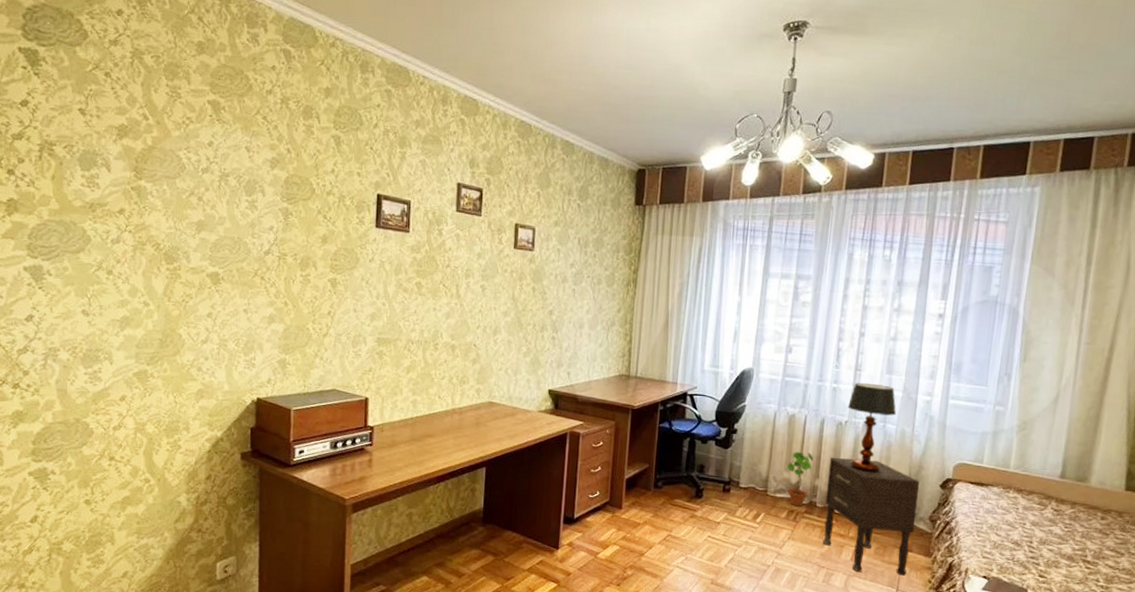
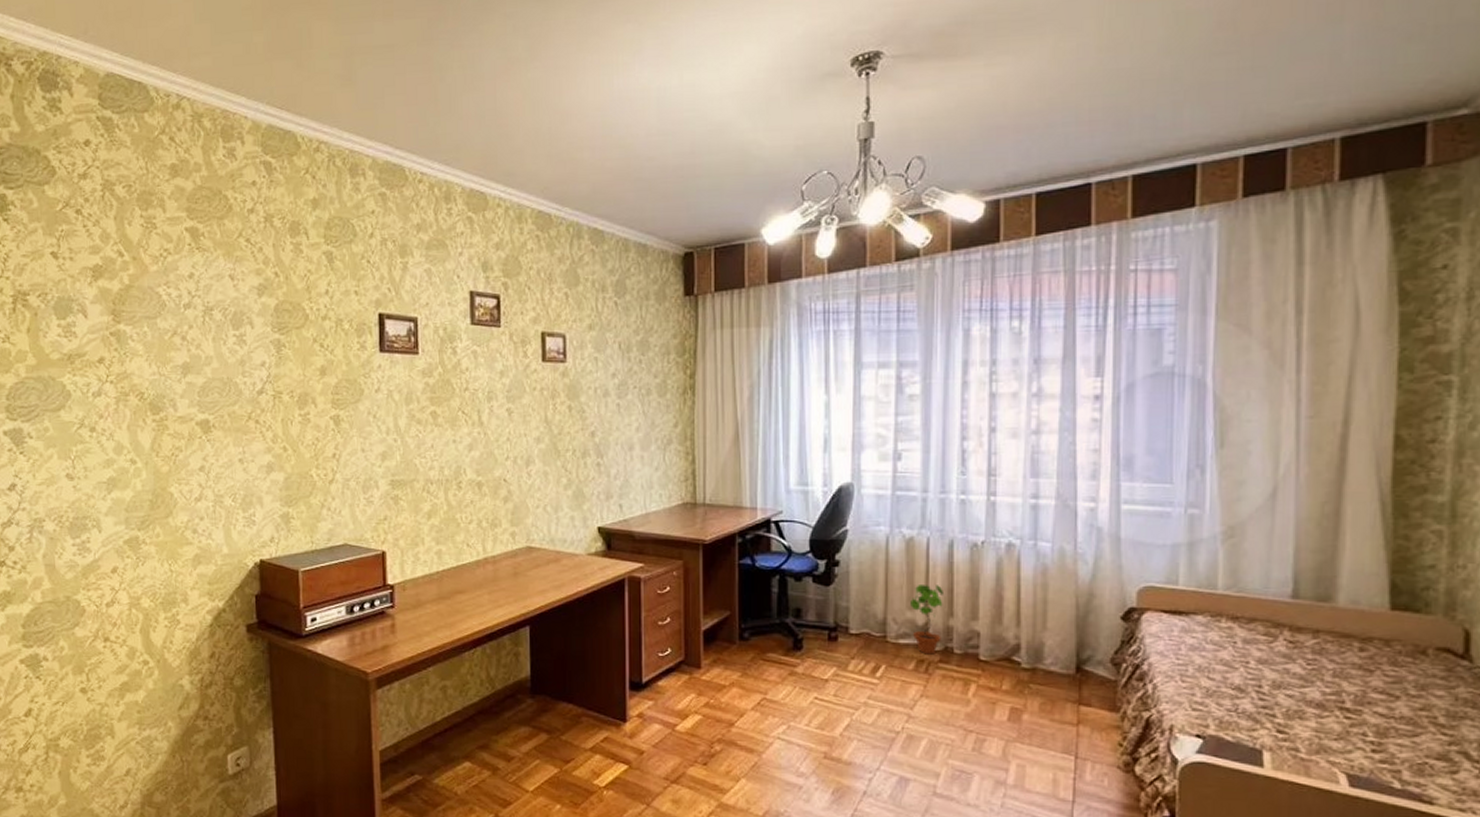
nightstand: present [823,458,919,576] -> none [965,590,1092,738]
table lamp: present [848,382,897,472] -> none [983,490,1051,605]

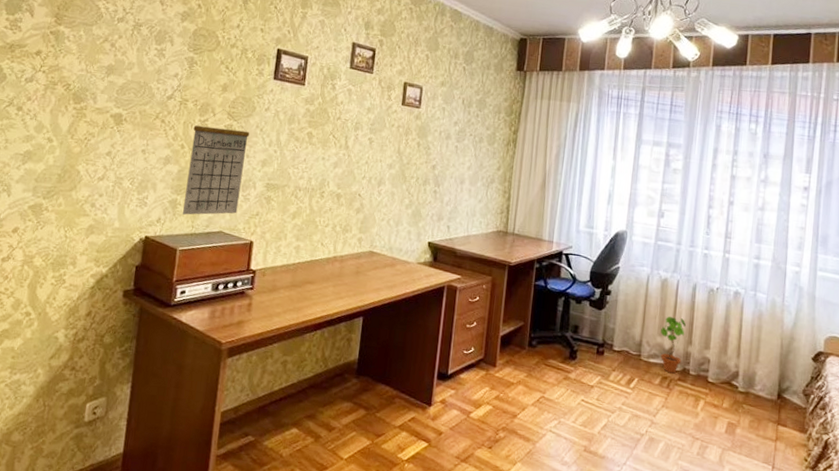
calendar: none [294,397,362,529] -> present [183,109,250,215]

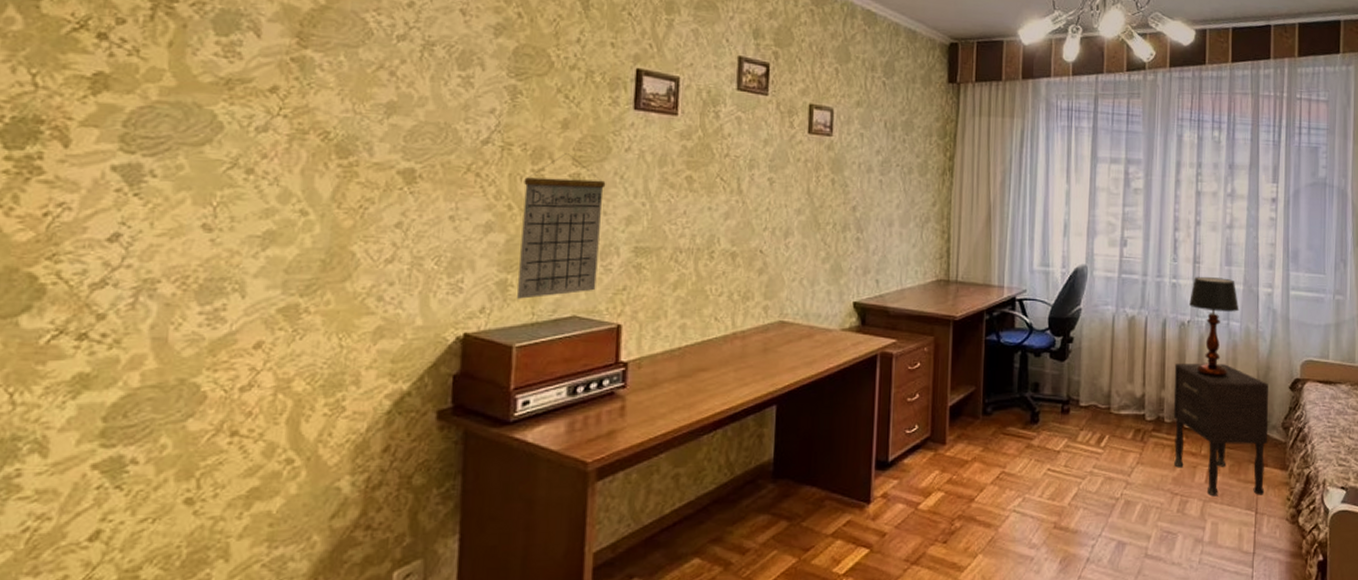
potted plant: present [661,316,686,374] -> none [1131,360,1157,424]
nightstand: none [697,324,791,452] -> present [1173,364,1269,496]
table lamp: none [719,249,767,342] -> present [1189,276,1239,377]

